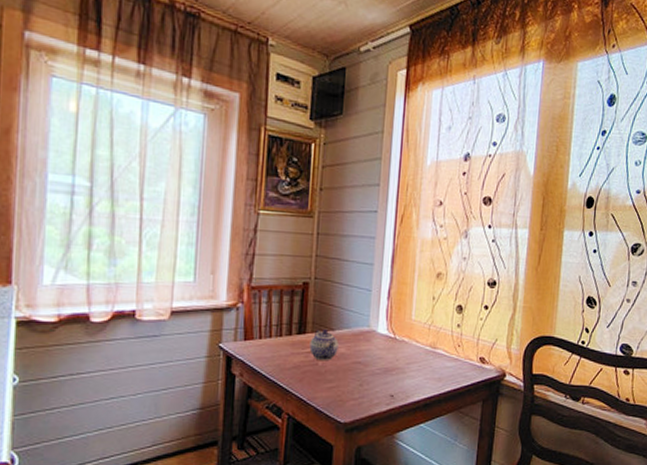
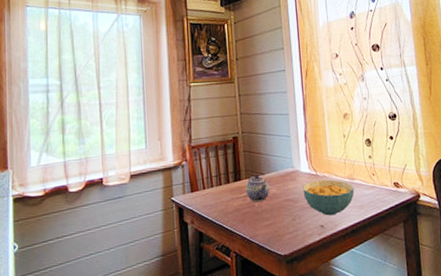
cereal bowl: none [376,344,435,386] -> present [302,179,355,216]

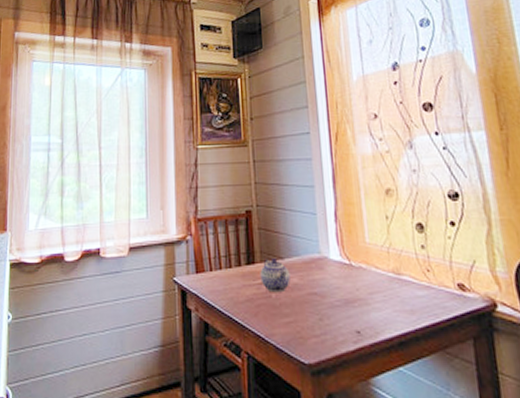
cereal bowl: present [302,179,355,216] -> none [332,272,402,320]

